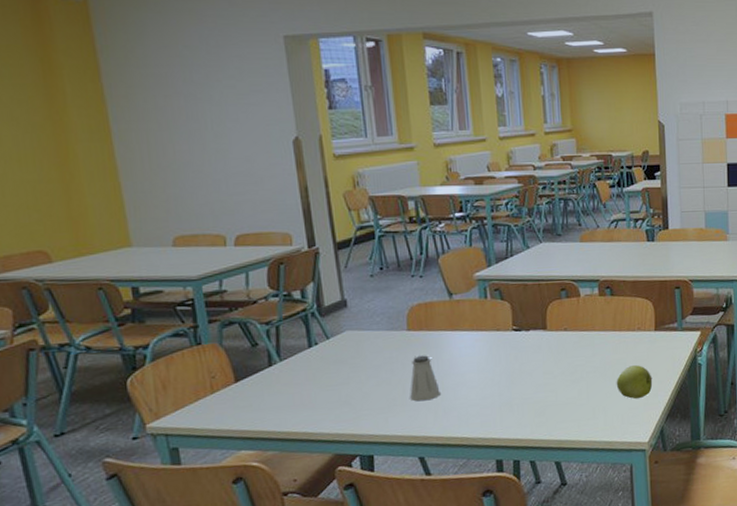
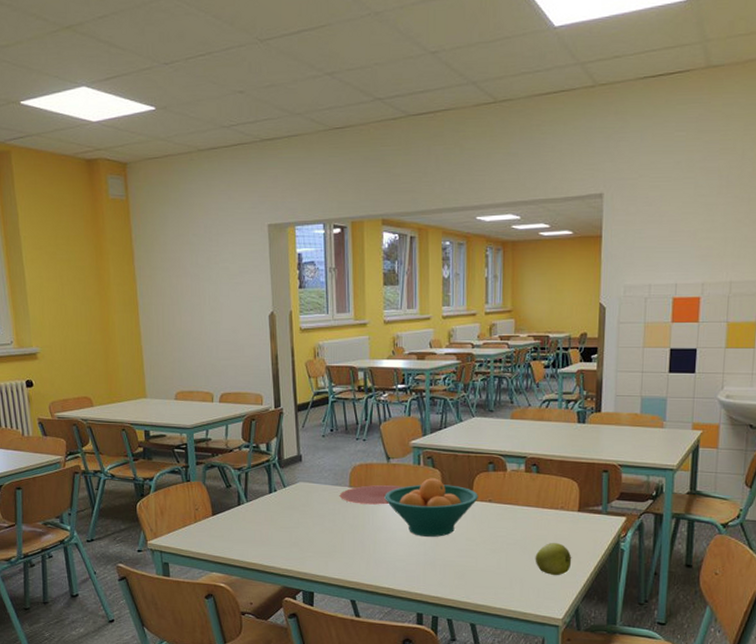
plate: none [396,323,470,349] -> present [339,484,403,505]
saltshaker: present [410,355,440,402] -> none [347,510,373,551]
fruit bowl: none [449,311,553,376] -> present [384,478,478,537]

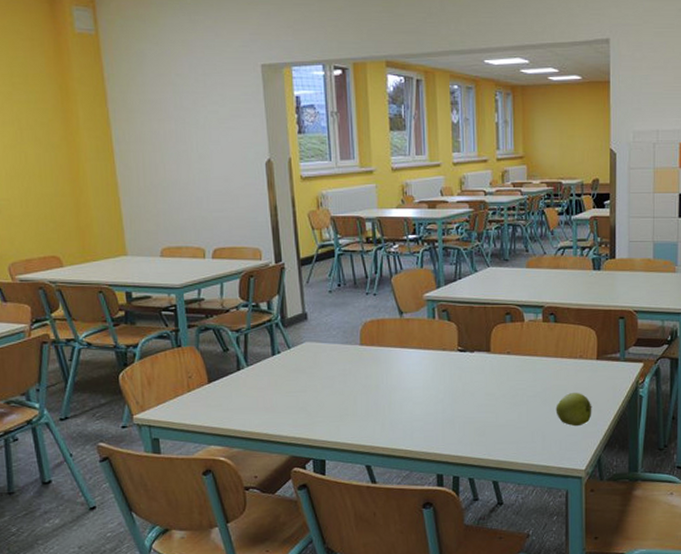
plate: present [339,484,403,505] -> none [350,340,418,363]
fruit bowl: present [384,478,478,537] -> none [398,332,496,394]

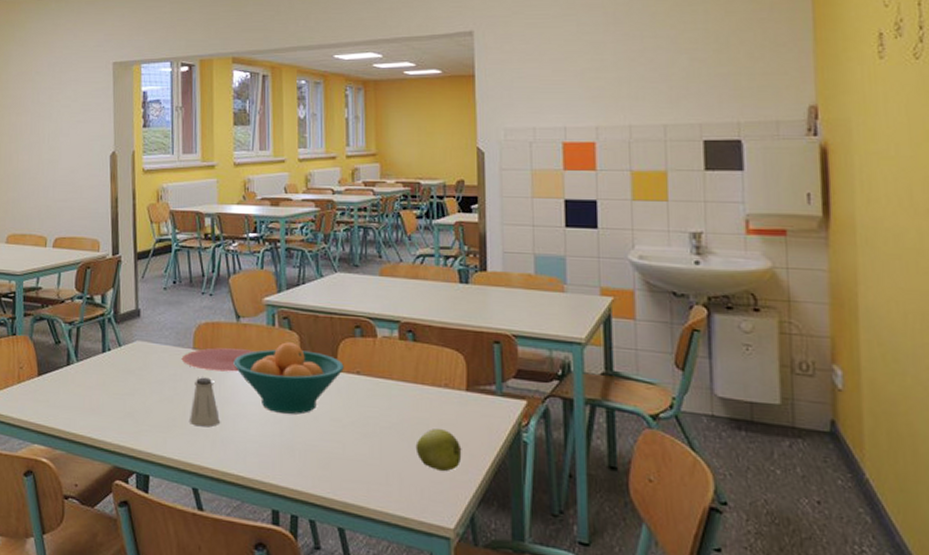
plate: none [350,340,418,363] -> present [181,347,255,372]
saltshaker: none [360,369,388,413] -> present [190,377,220,427]
fruit bowl: none [398,332,496,394] -> present [233,342,344,414]

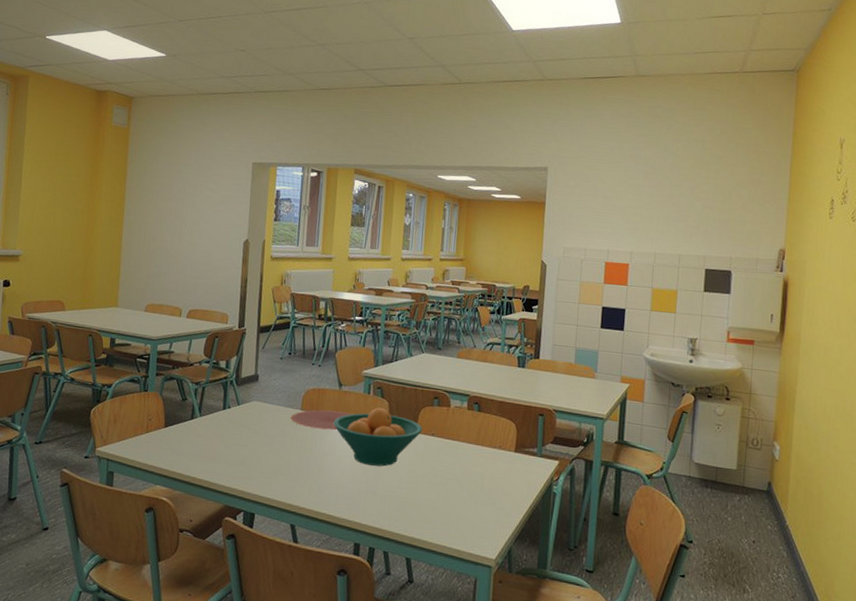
saltshaker: present [190,377,220,427] -> none [293,433,318,475]
apple: present [415,429,462,472] -> none [472,481,507,515]

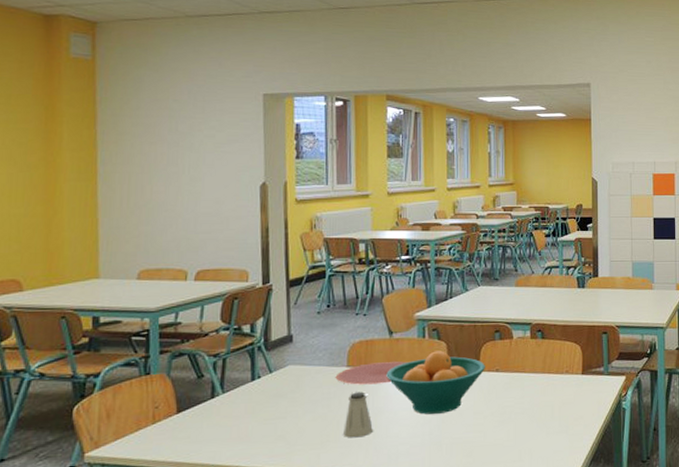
saltshaker: none [293,433,318,475] -> present [343,391,373,438]

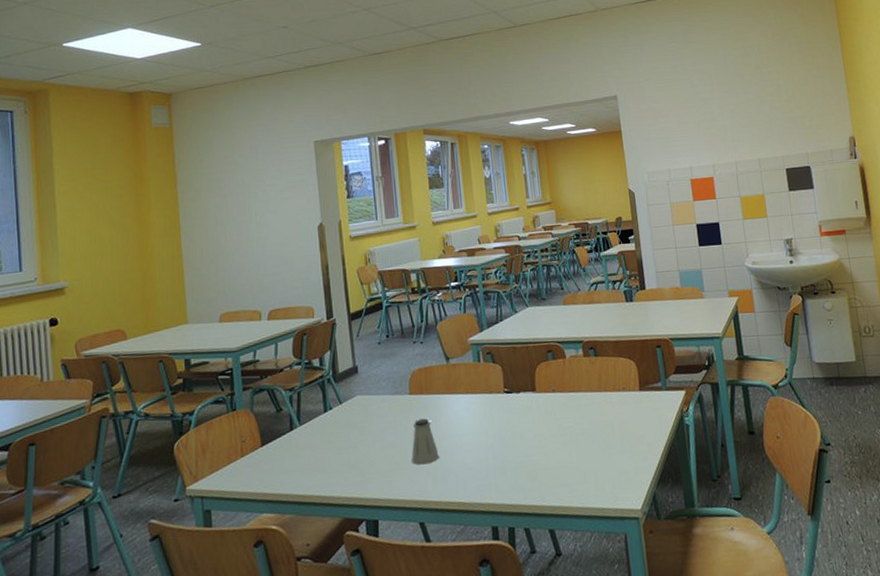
plate: present [335,361,407,385] -> none [399,386,465,412]
fruit bowl: present [386,351,485,415] -> none [447,374,541,439]

